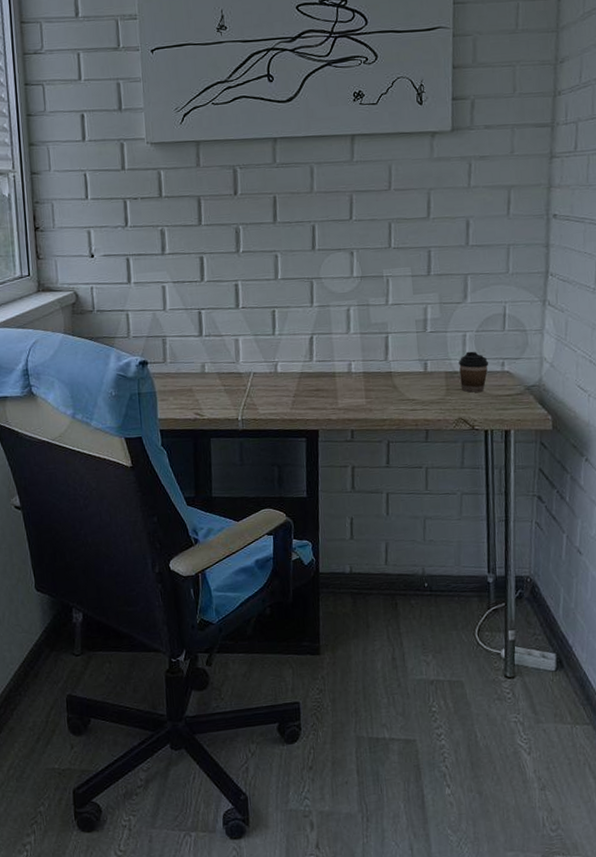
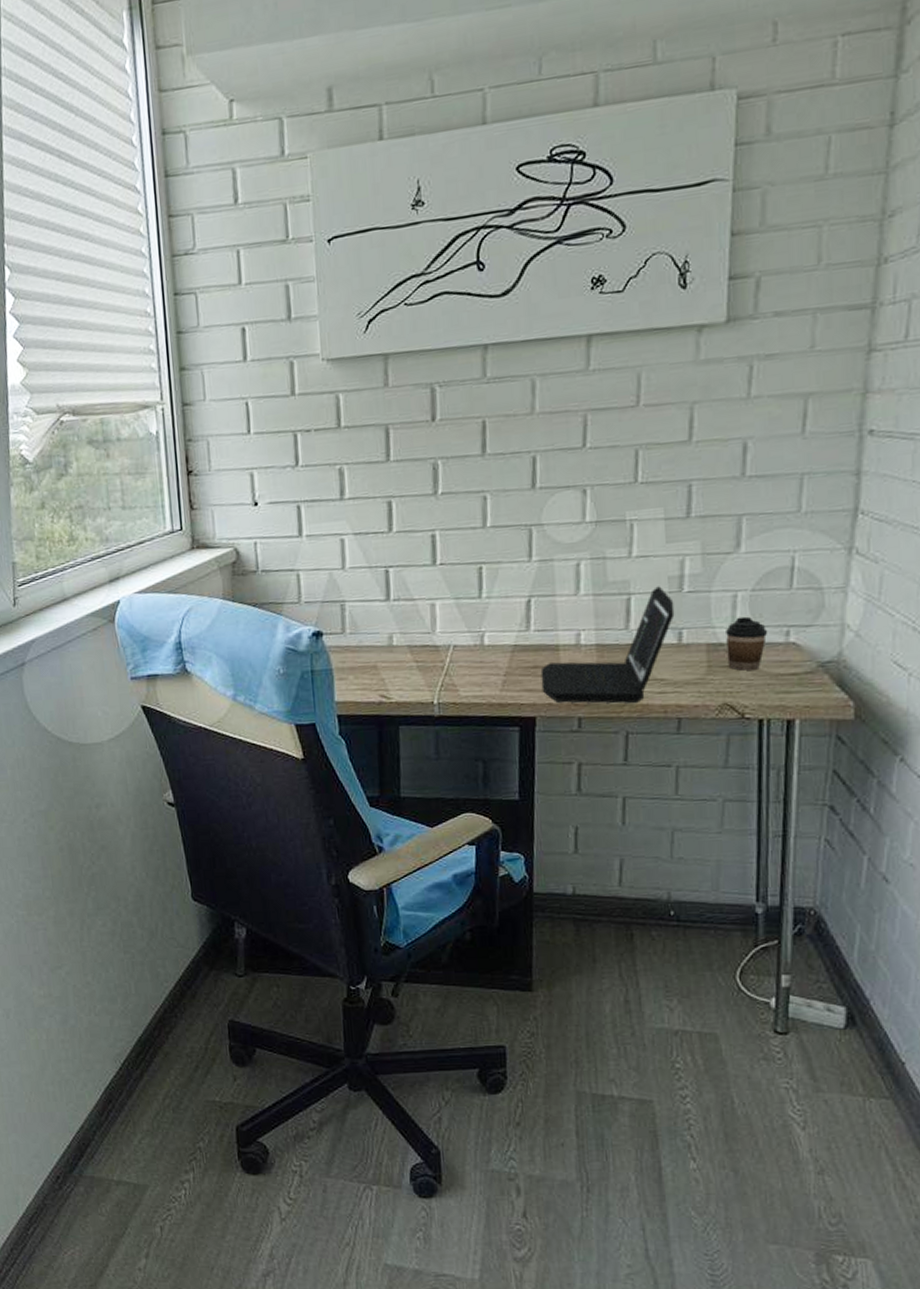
laptop: none [321,327,421,419] -> present [540,586,675,704]

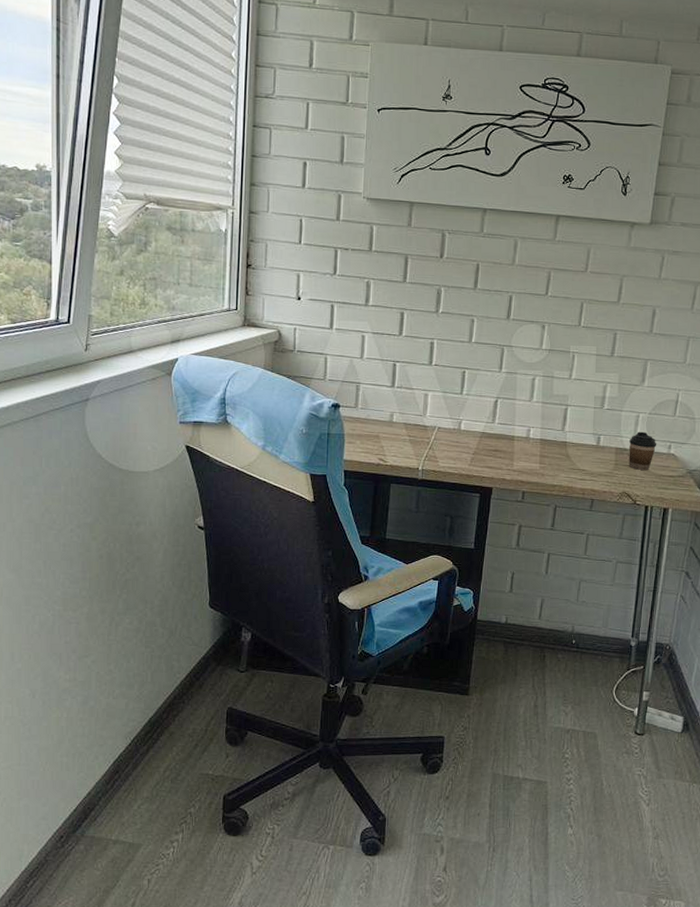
laptop: present [540,586,675,704] -> none [499,402,597,486]

